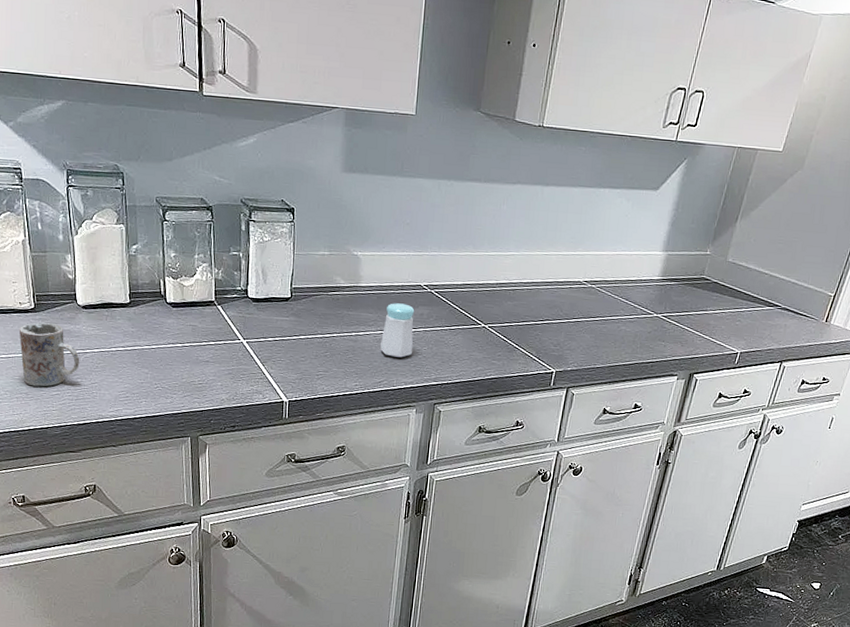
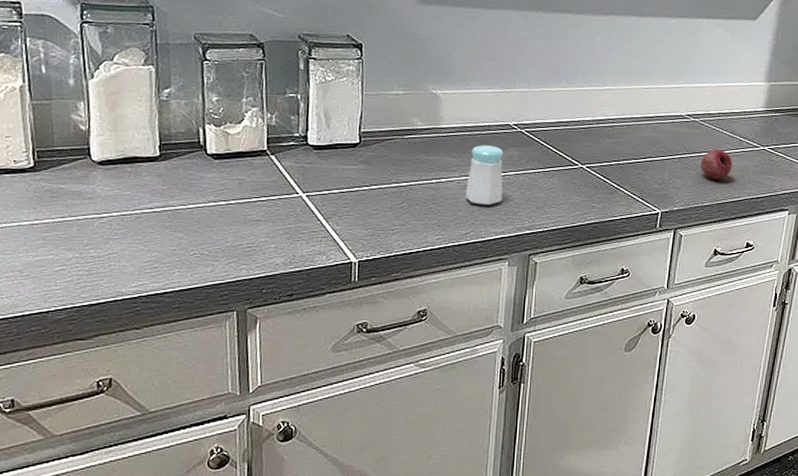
mug: present [19,322,80,387] -> none [12,183,94,262]
fruit: none [595,314,626,343] -> present [701,148,733,179]

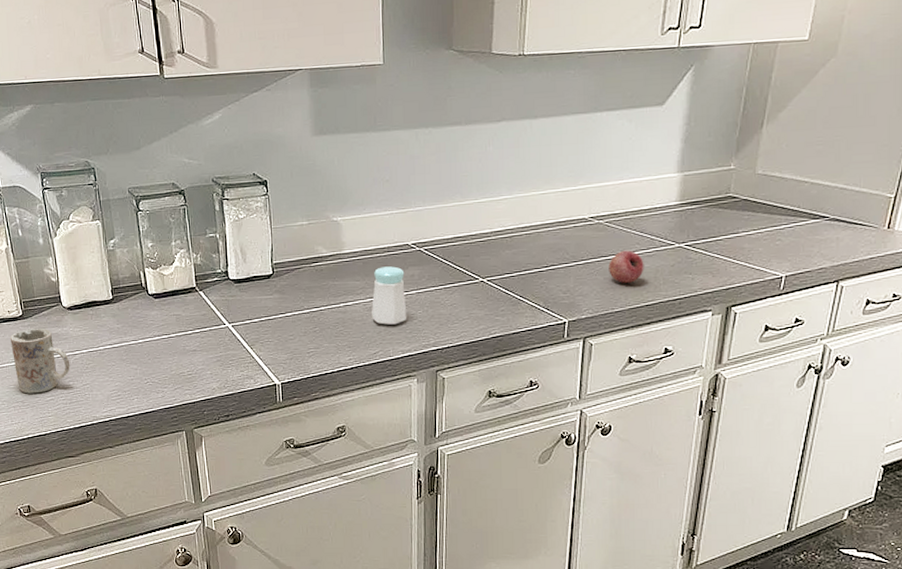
mug: none [12,183,94,262] -> present [10,328,70,394]

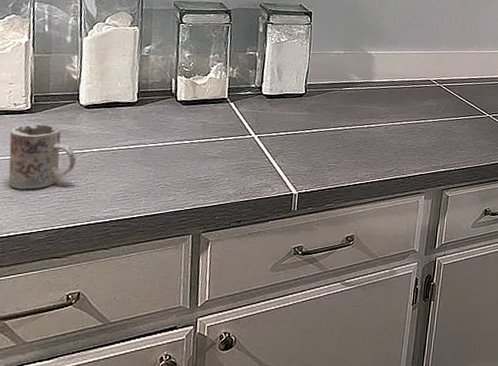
salt shaker: present [372,266,407,325] -> none [391,97,425,147]

